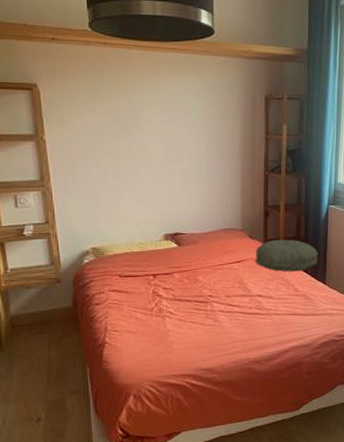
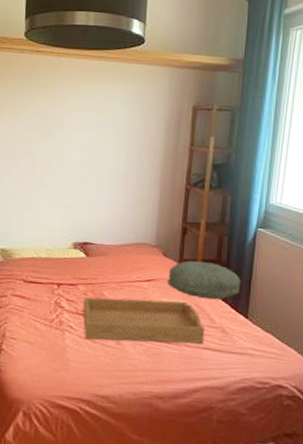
serving tray: none [180,276,291,321] -> present [83,297,206,344]

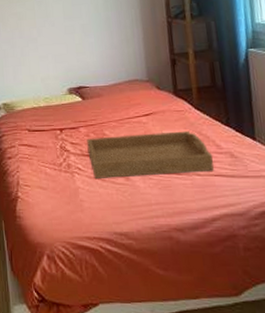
pillow: present [167,260,241,300] -> none [165,89,242,126]

